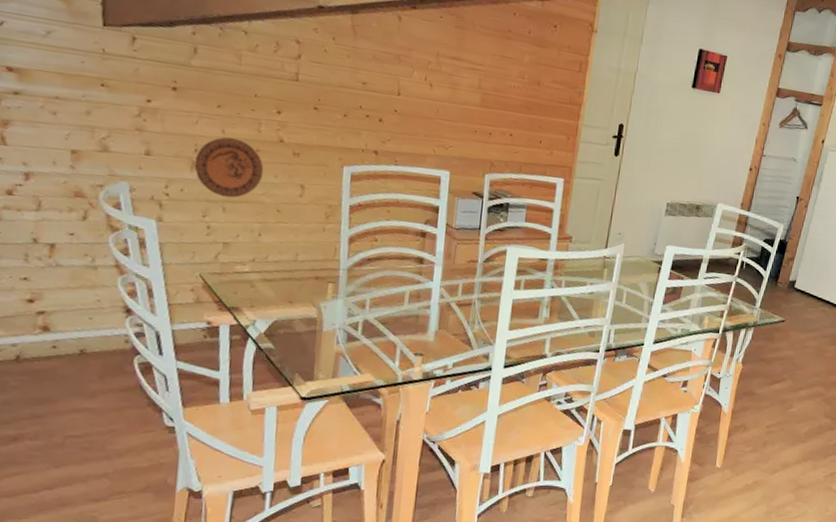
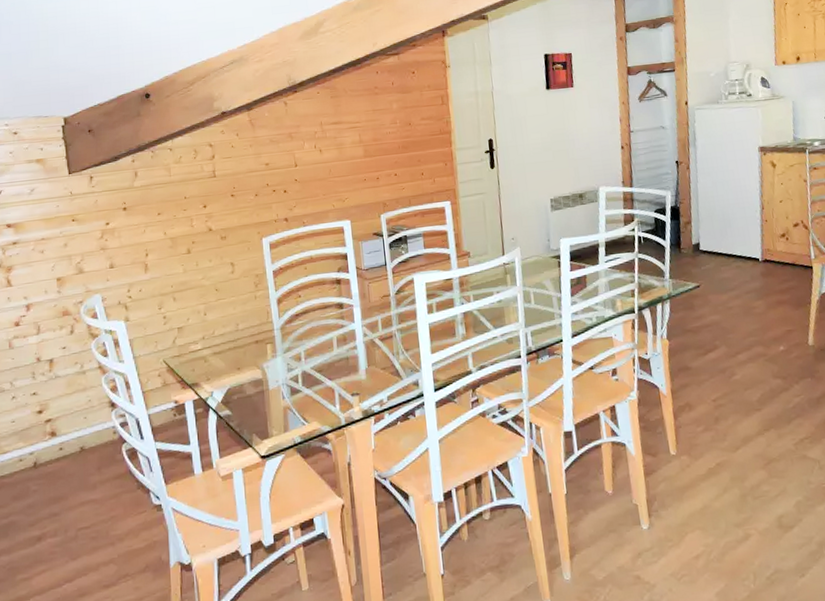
decorative plate: present [194,137,264,198] -> none [147,237,201,288]

